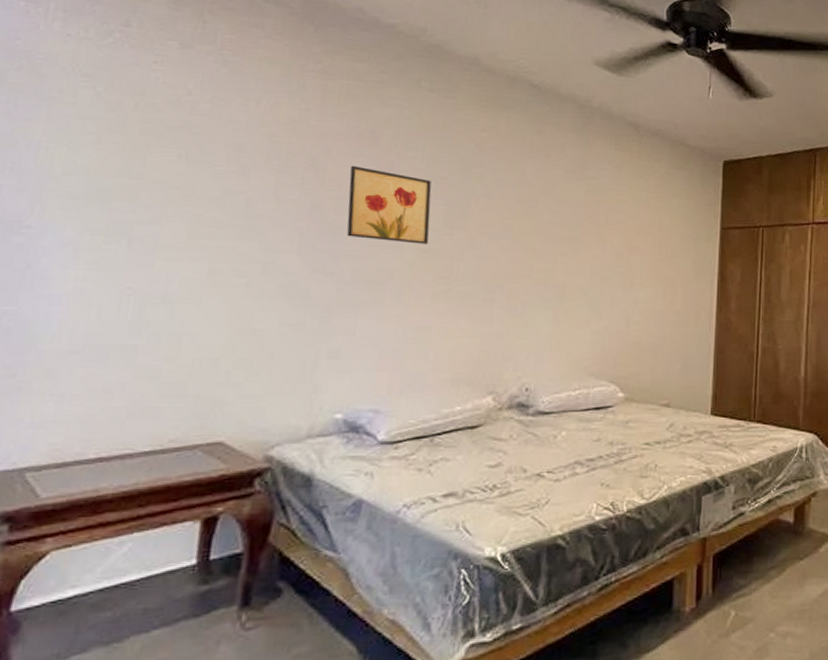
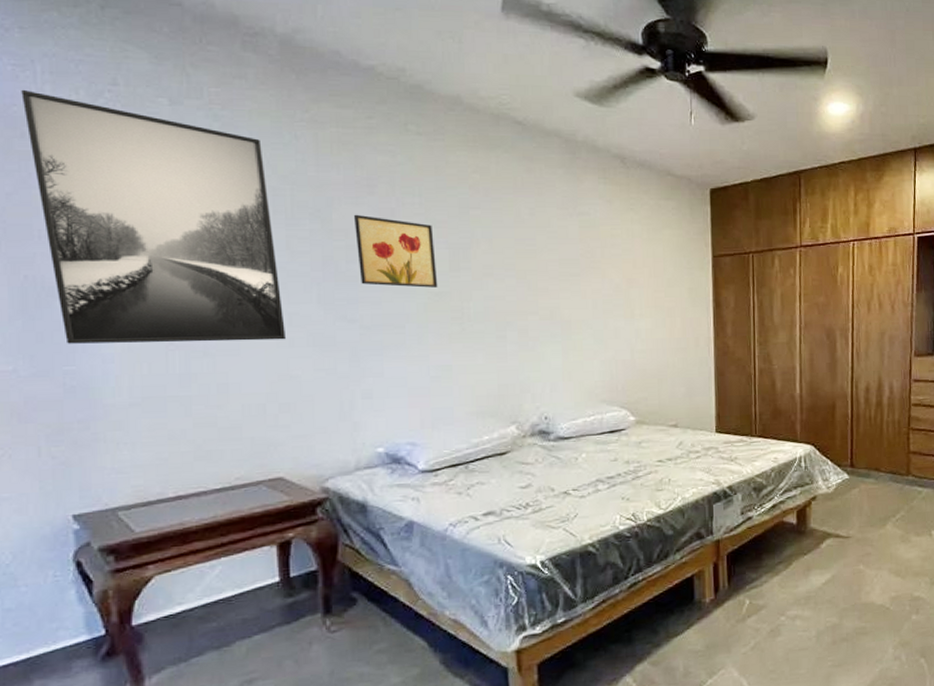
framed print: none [13,24,267,290] -> present [21,89,287,344]

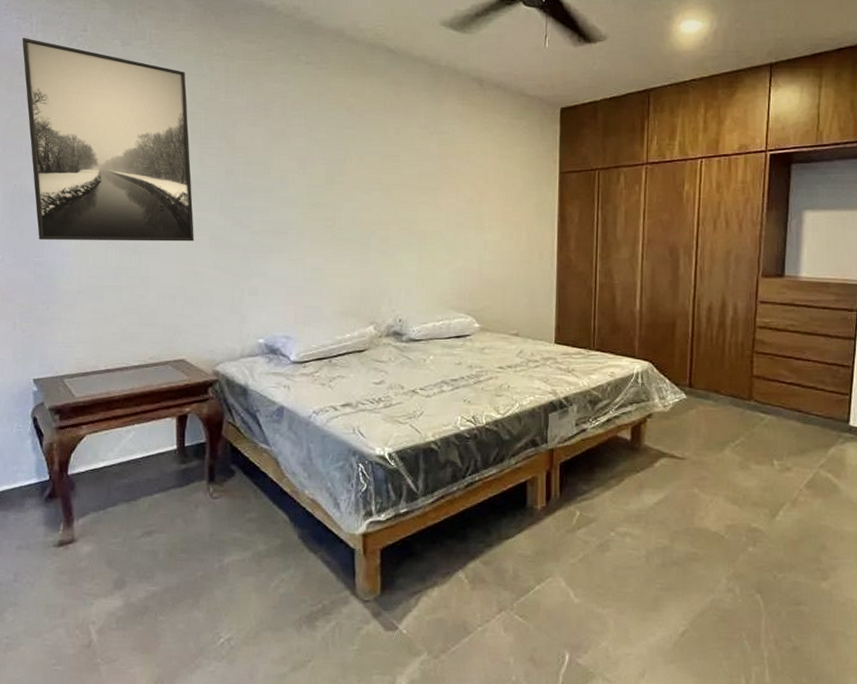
wall art: present [354,214,438,288] -> none [252,134,316,199]

